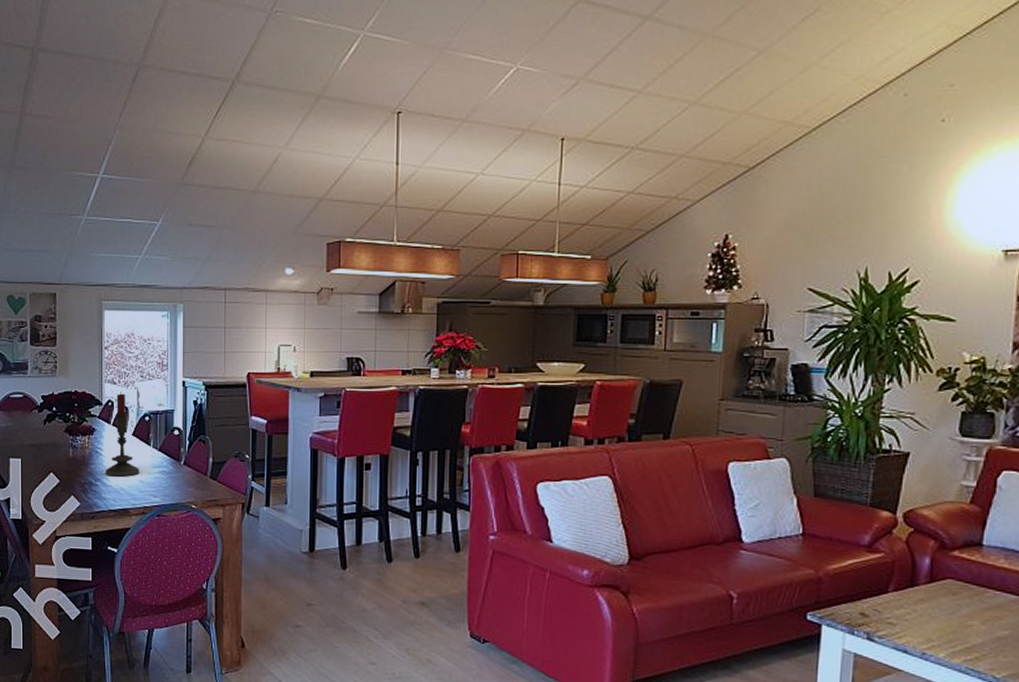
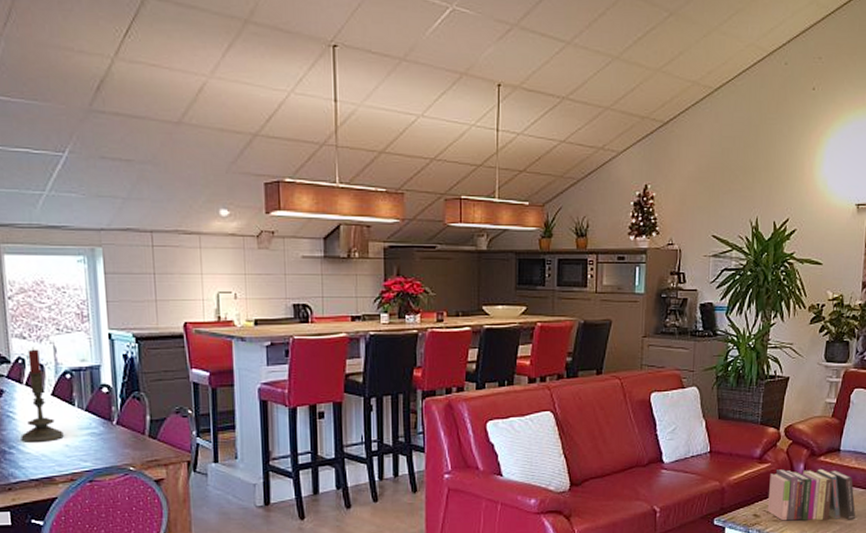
books: none [879,560,1007,633] -> present [767,468,856,521]

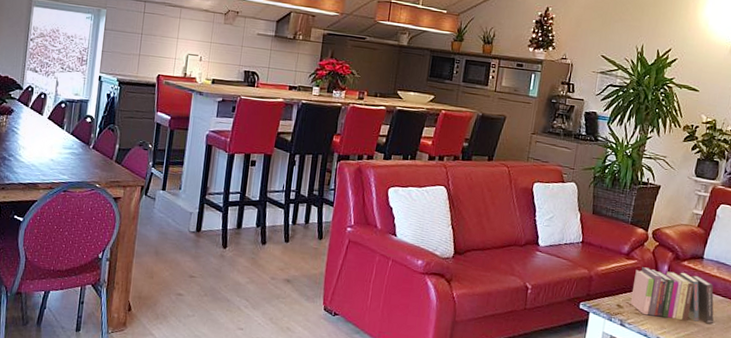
candle: present [20,347,64,442] -> none [19,79,51,155]

